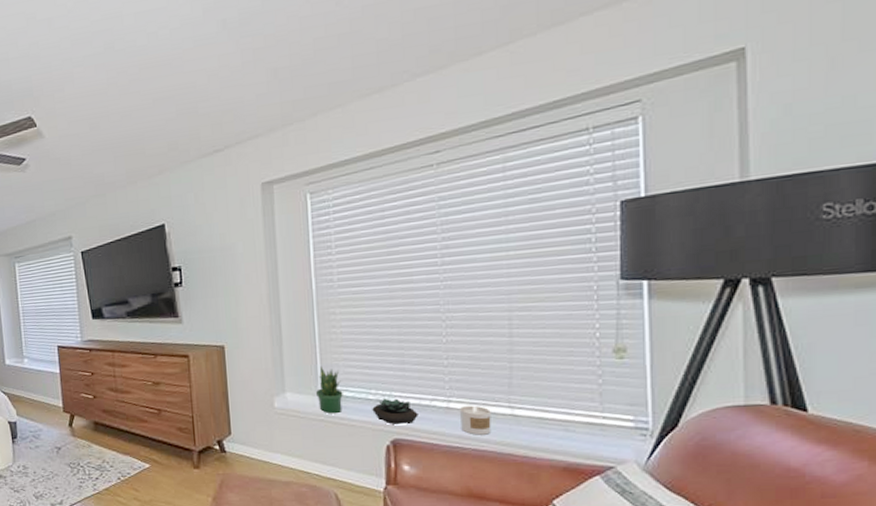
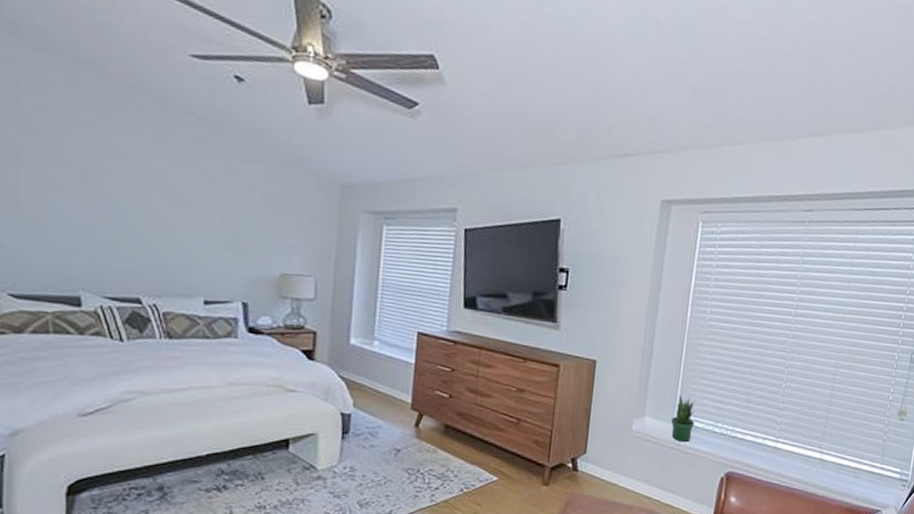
succulent plant: present [372,398,418,426] -> none [715,432,752,459]
candle: present [459,405,492,435] -> none [781,447,806,475]

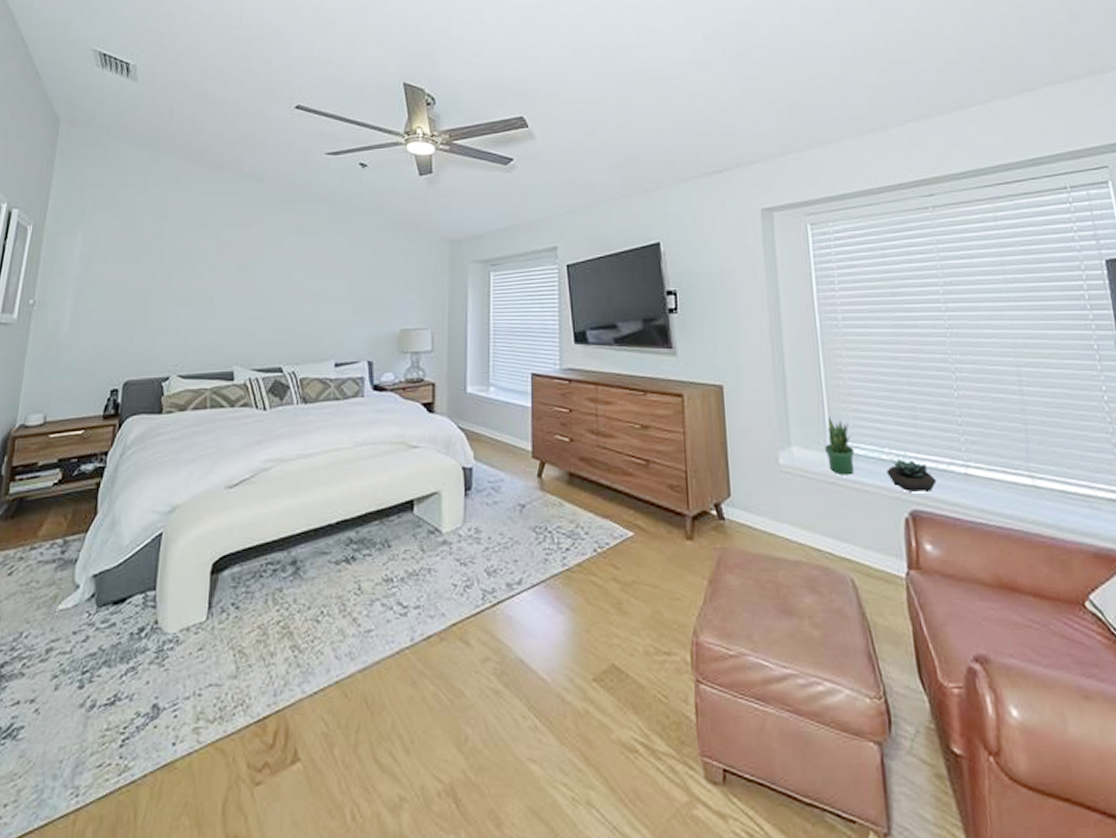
succulent plant: none [715,432,752,459] -> present [887,459,937,493]

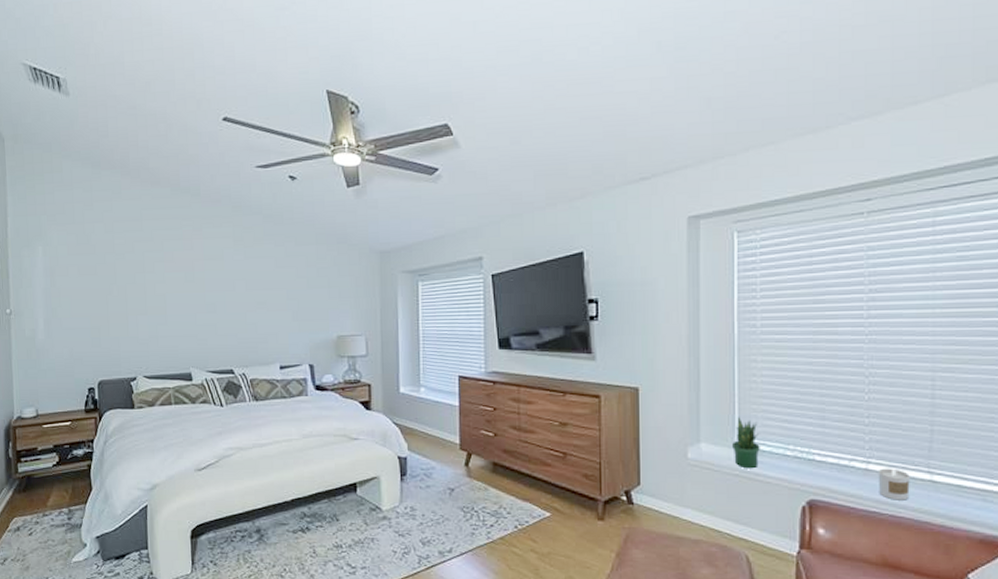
succulent plant: present [887,459,937,493] -> none [789,455,836,485]
candle: none [978,472,1015,509] -> present [878,468,910,500]

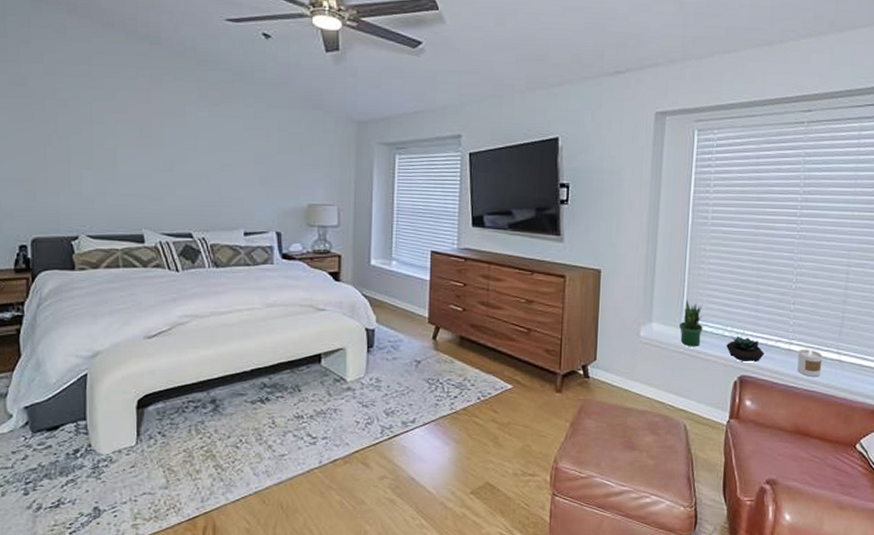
succulent plant: none [789,455,836,485] -> present [726,335,764,363]

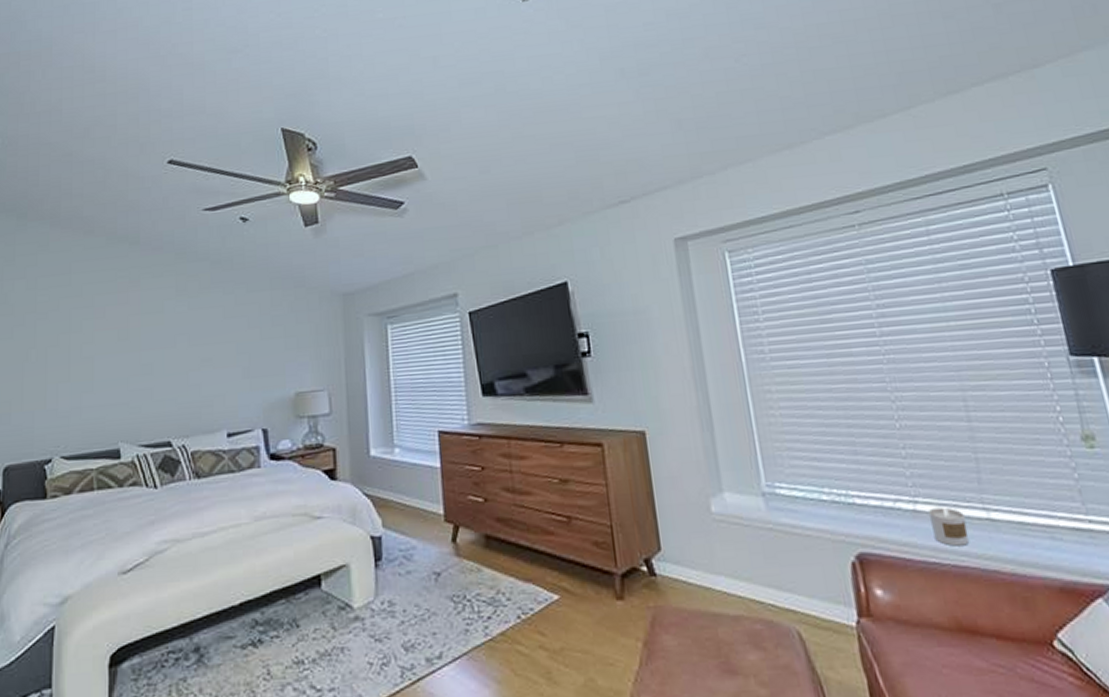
planter: present [679,299,703,347] -> none [759,457,794,521]
succulent plant: present [726,335,764,363] -> none [828,498,883,535]

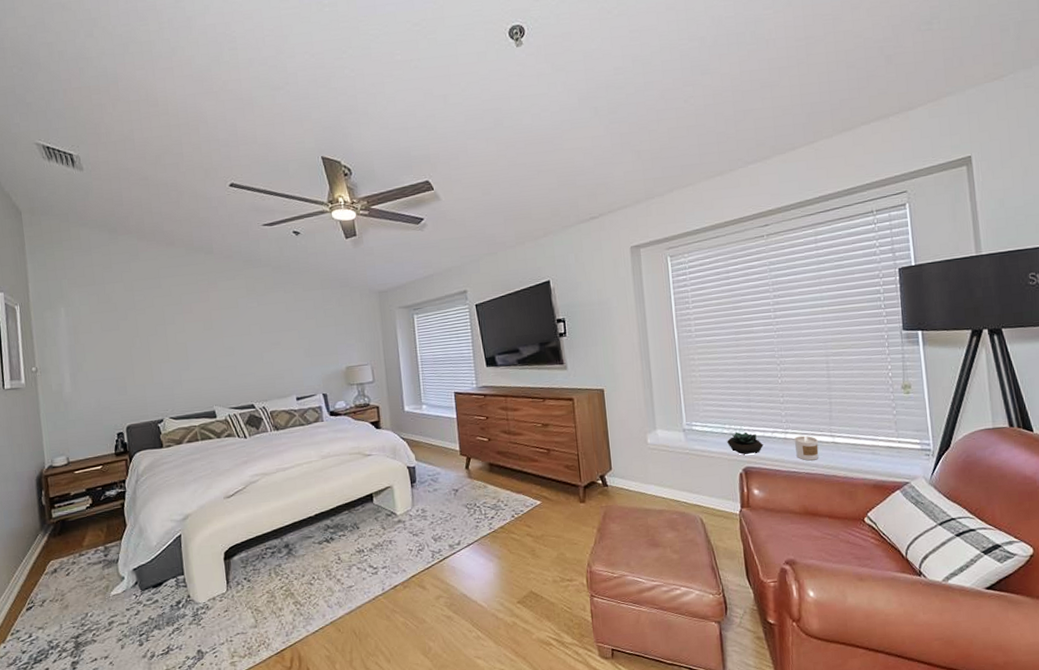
succulent plant: none [828,498,883,535] -> present [727,431,763,455]

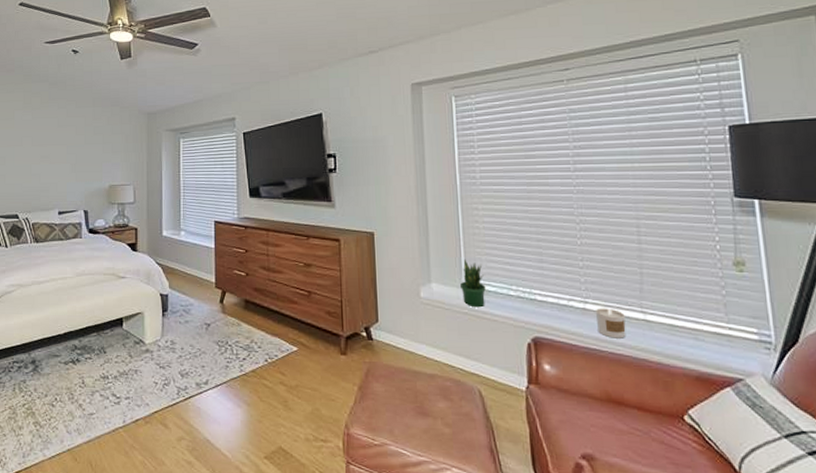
planter: none [681,405,704,448] -> present [460,258,486,308]
succulent plant: present [727,431,763,455] -> none [513,295,557,323]

